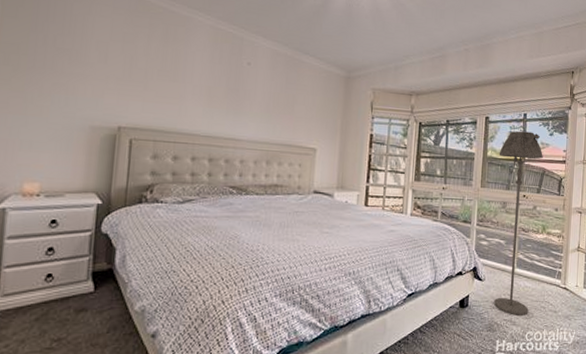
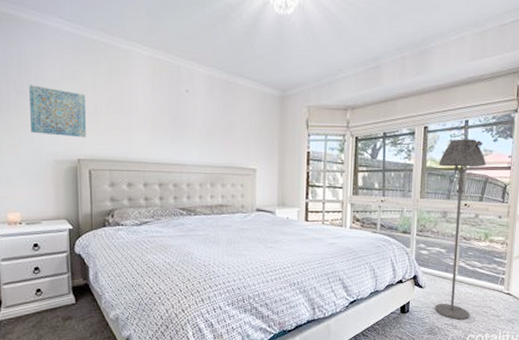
wall art: none [66,43,136,104] -> present [29,85,86,138]

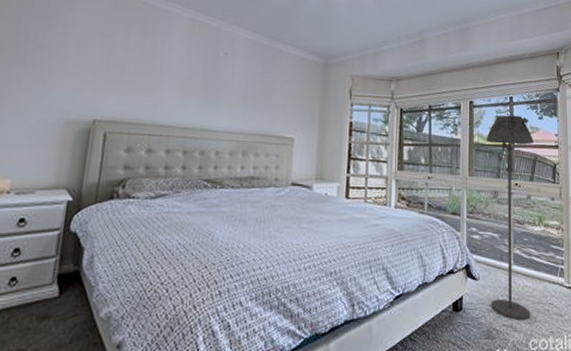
wall art: present [29,85,86,138] -> none [44,39,114,97]

